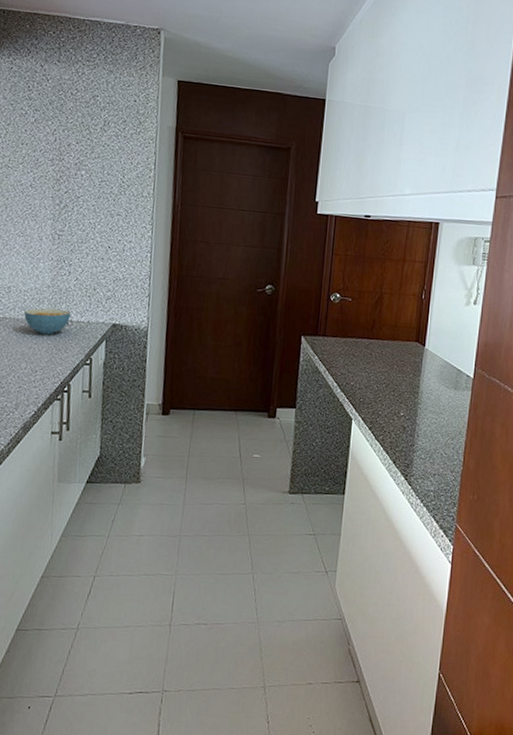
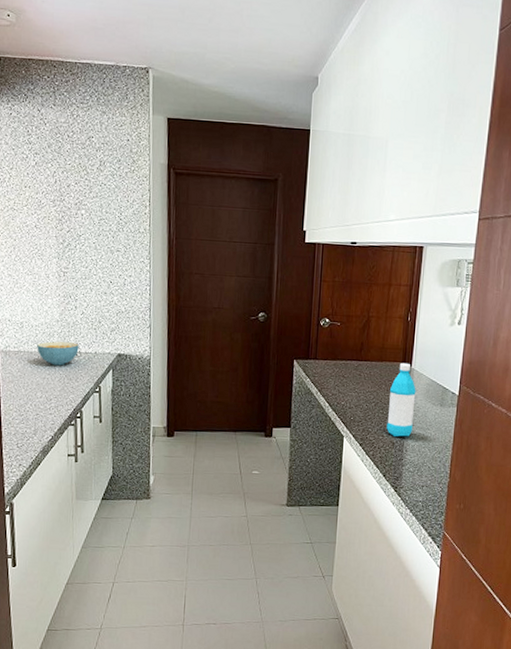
water bottle: none [398,342,430,421] -> present [386,362,416,437]

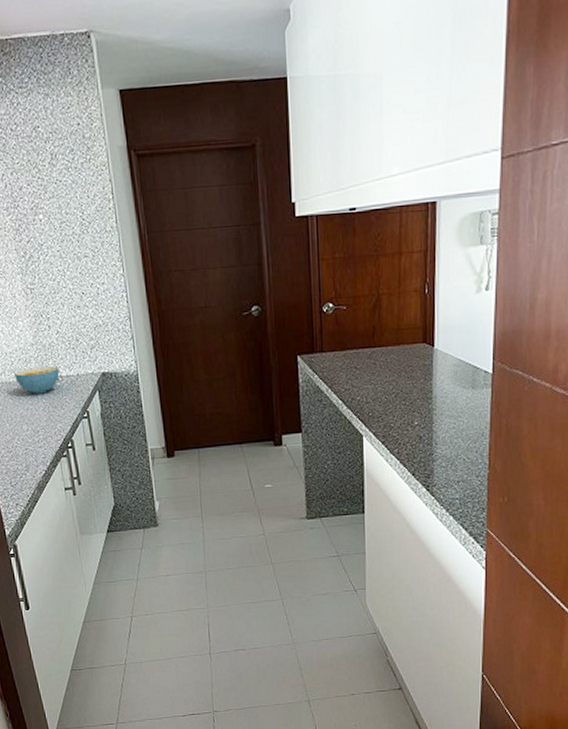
water bottle: present [386,362,416,437] -> none [411,343,442,429]

